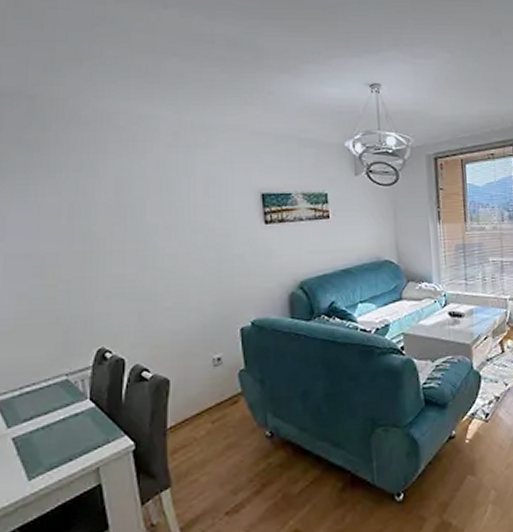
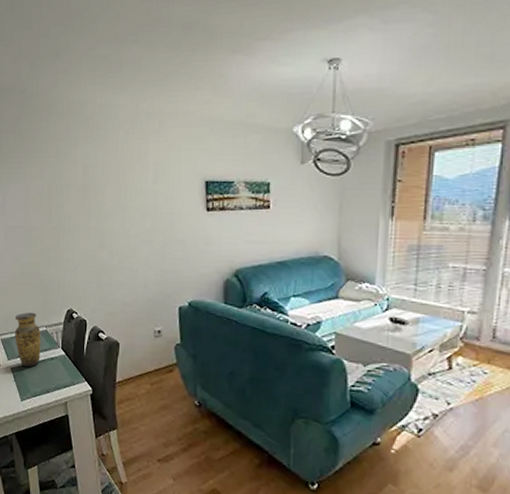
vase: none [18,360,60,433] -> present [14,312,41,368]

